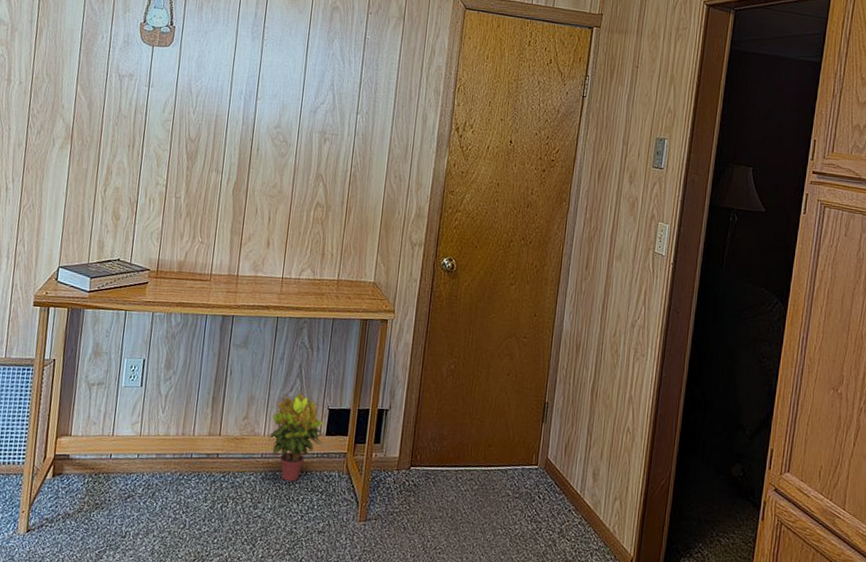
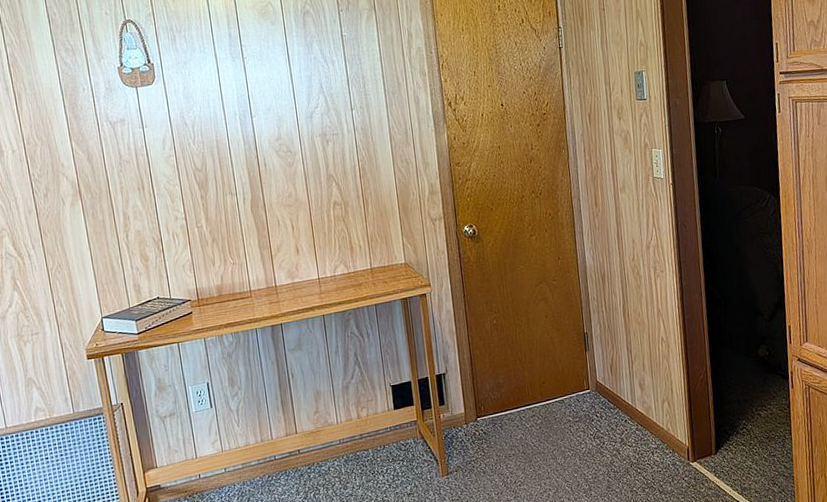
potted plant: present [268,393,324,481] -> none [341,378,394,458]

